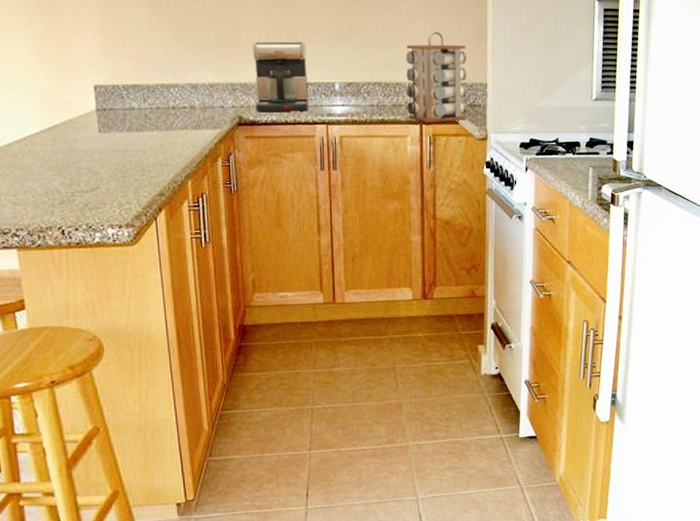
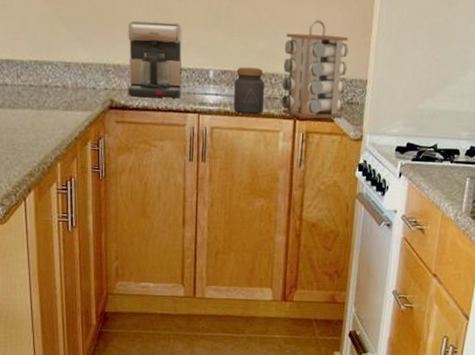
jar: none [360,78,391,122] -> present [233,67,264,115]

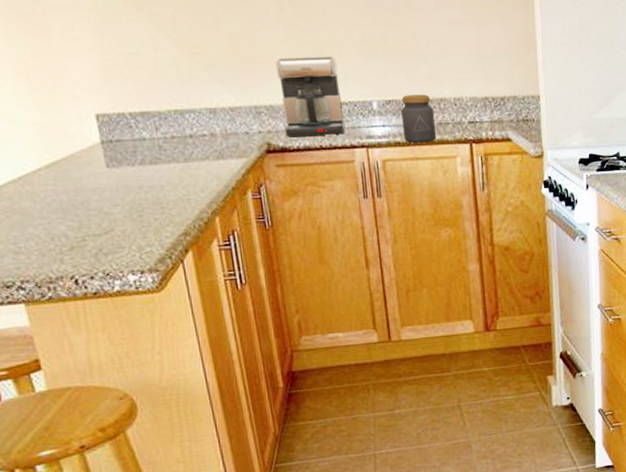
spice rack: present [282,20,349,121] -> none [449,40,520,142]

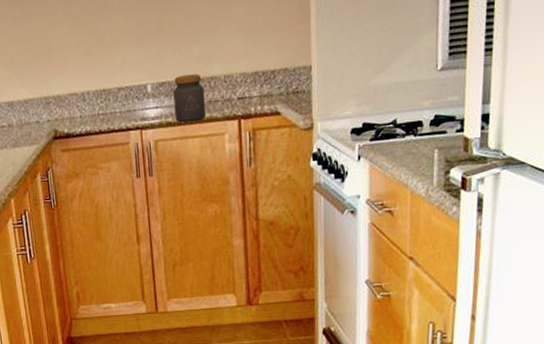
coffee maker: present [276,56,345,138] -> none [63,45,122,124]

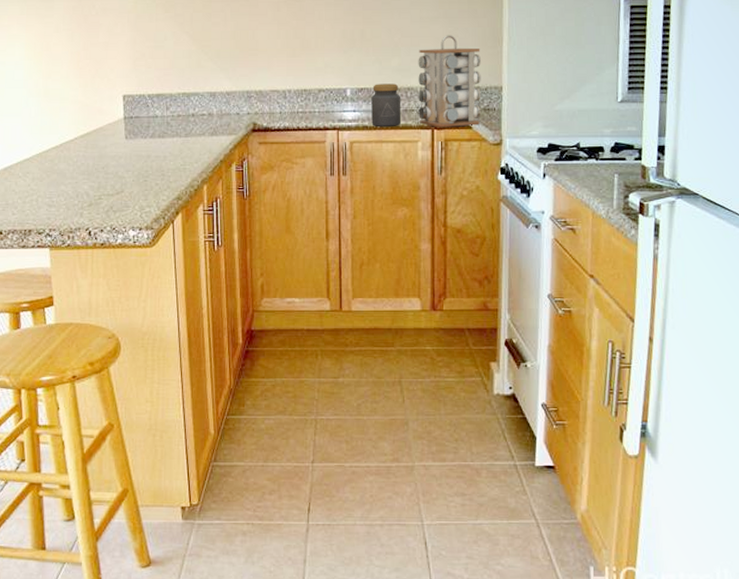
spice rack: none [220,14,290,118] -> present [418,35,482,128]

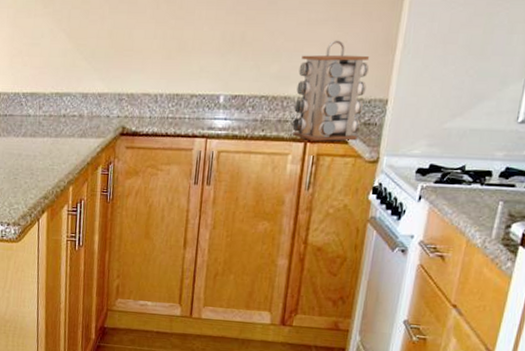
jar: present [371,83,402,127] -> none [242,91,276,138]

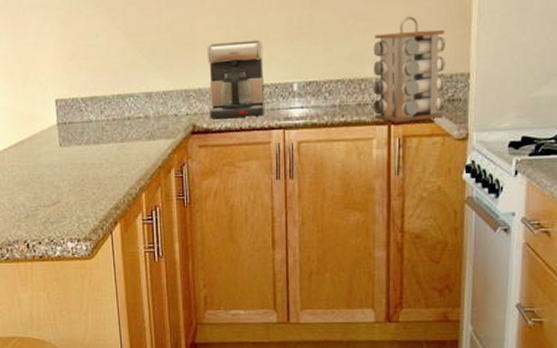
coffee maker: none [139,51,195,124] -> present [208,40,265,119]

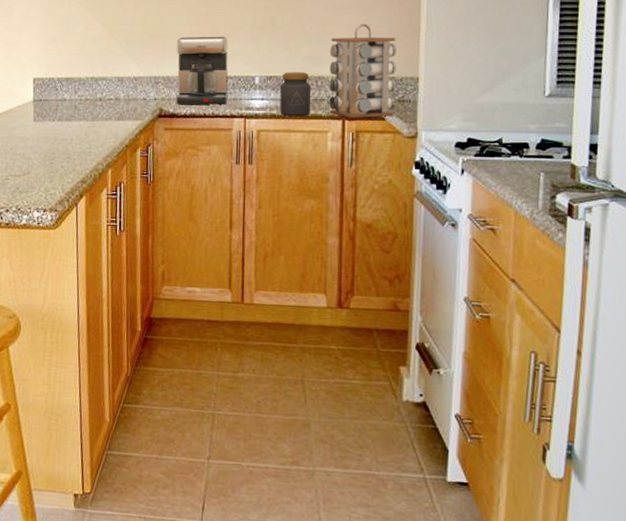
jar: none [321,75,355,125] -> present [280,72,311,117]

